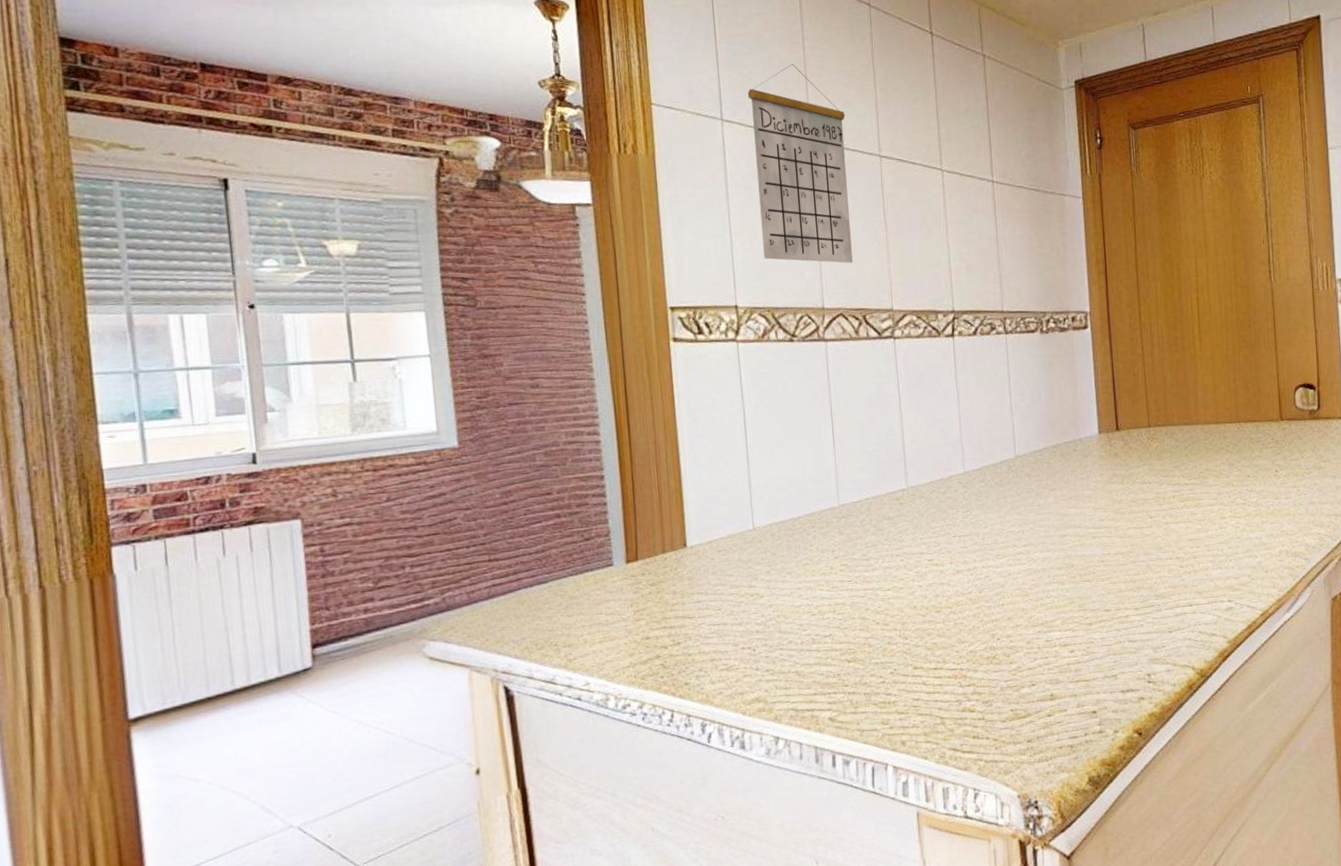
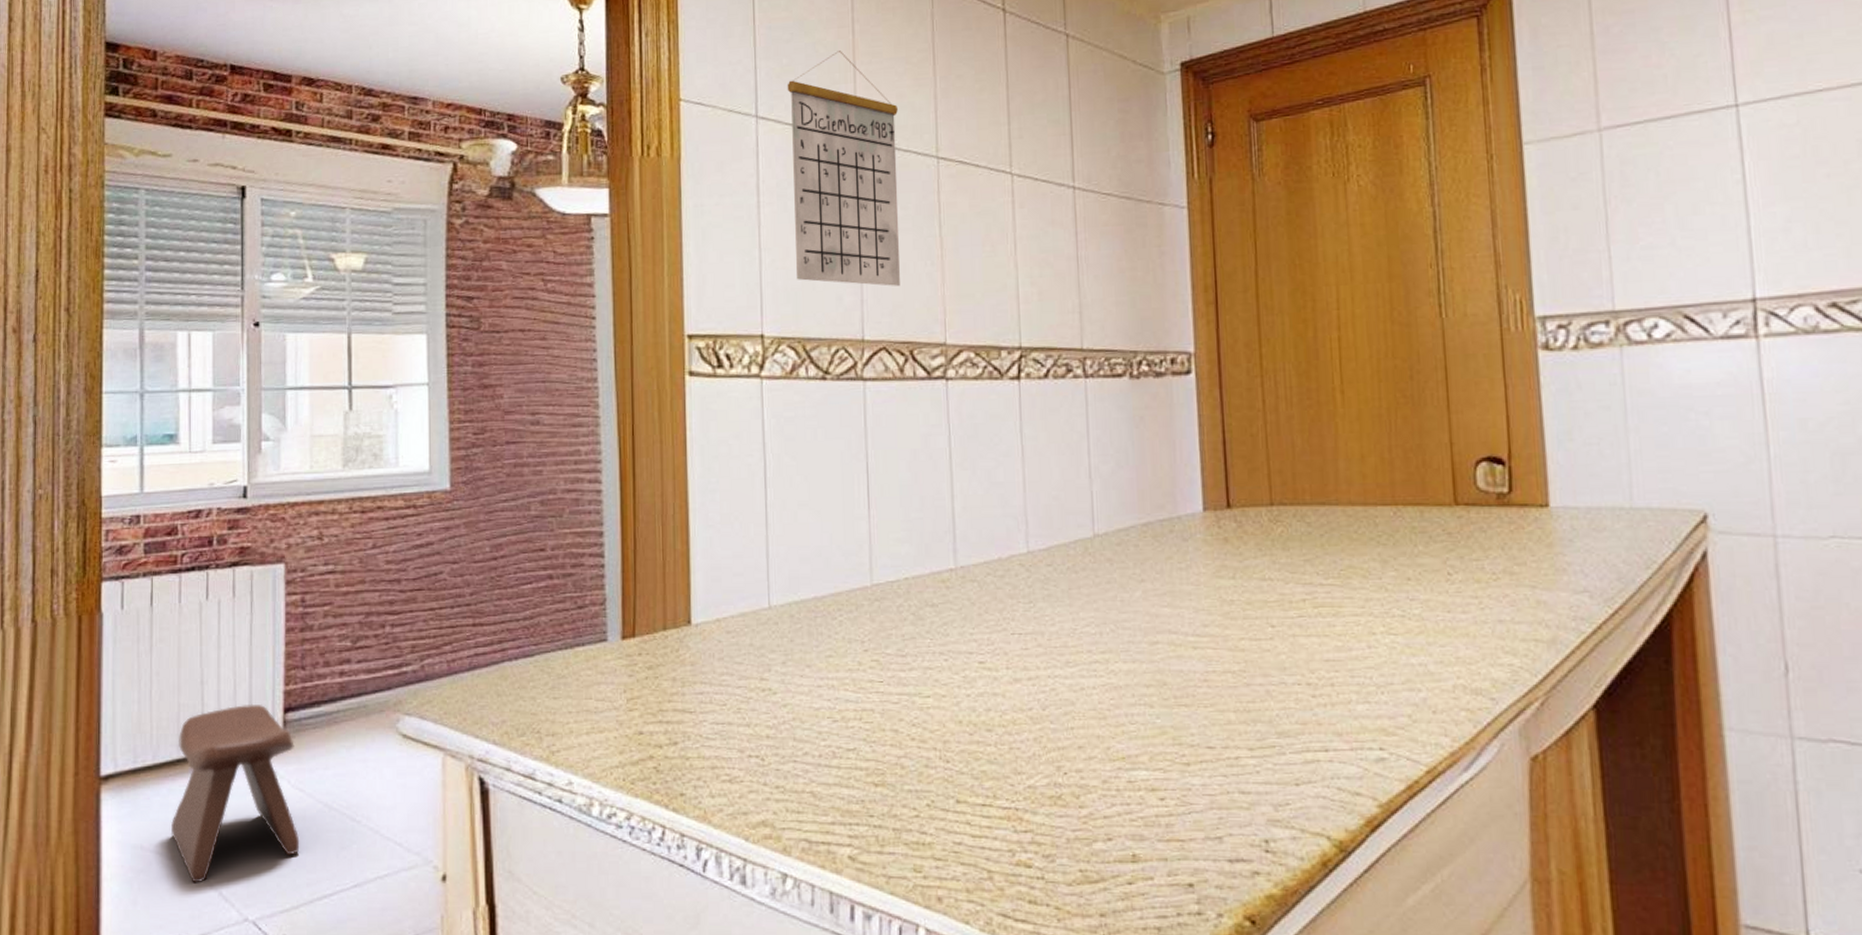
stool: none [207,643,338,802] -> present [171,703,300,883]

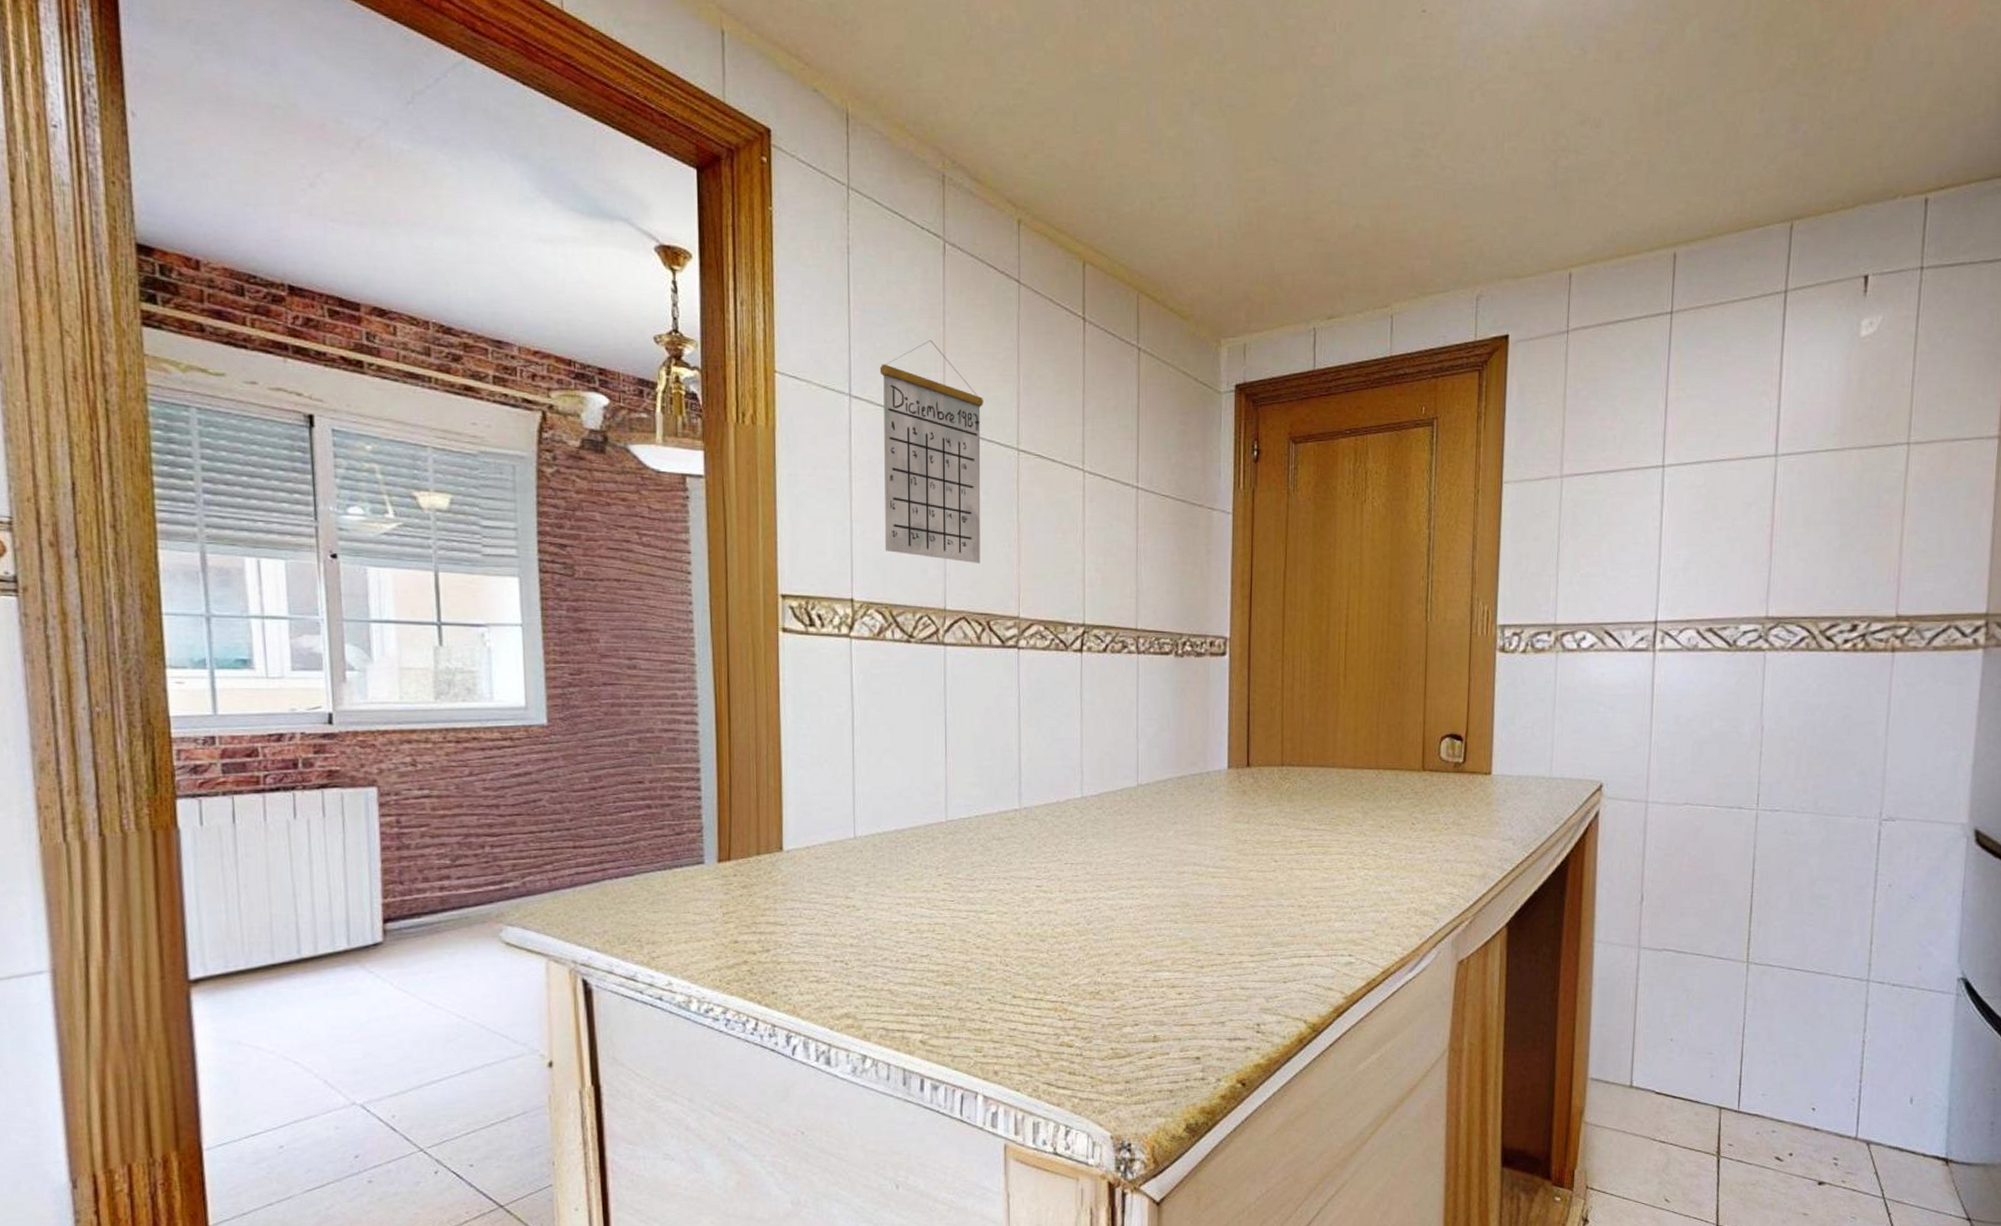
stool: present [171,703,300,883] -> none [270,914,406,1073]

